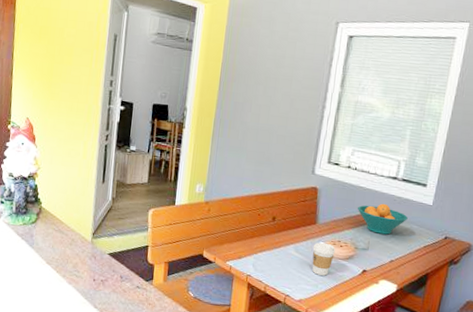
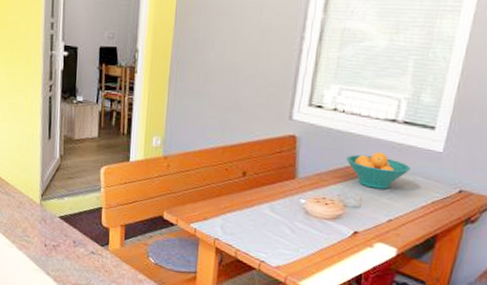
coffee cup: present [312,242,335,276] -> none [291,200,319,239]

